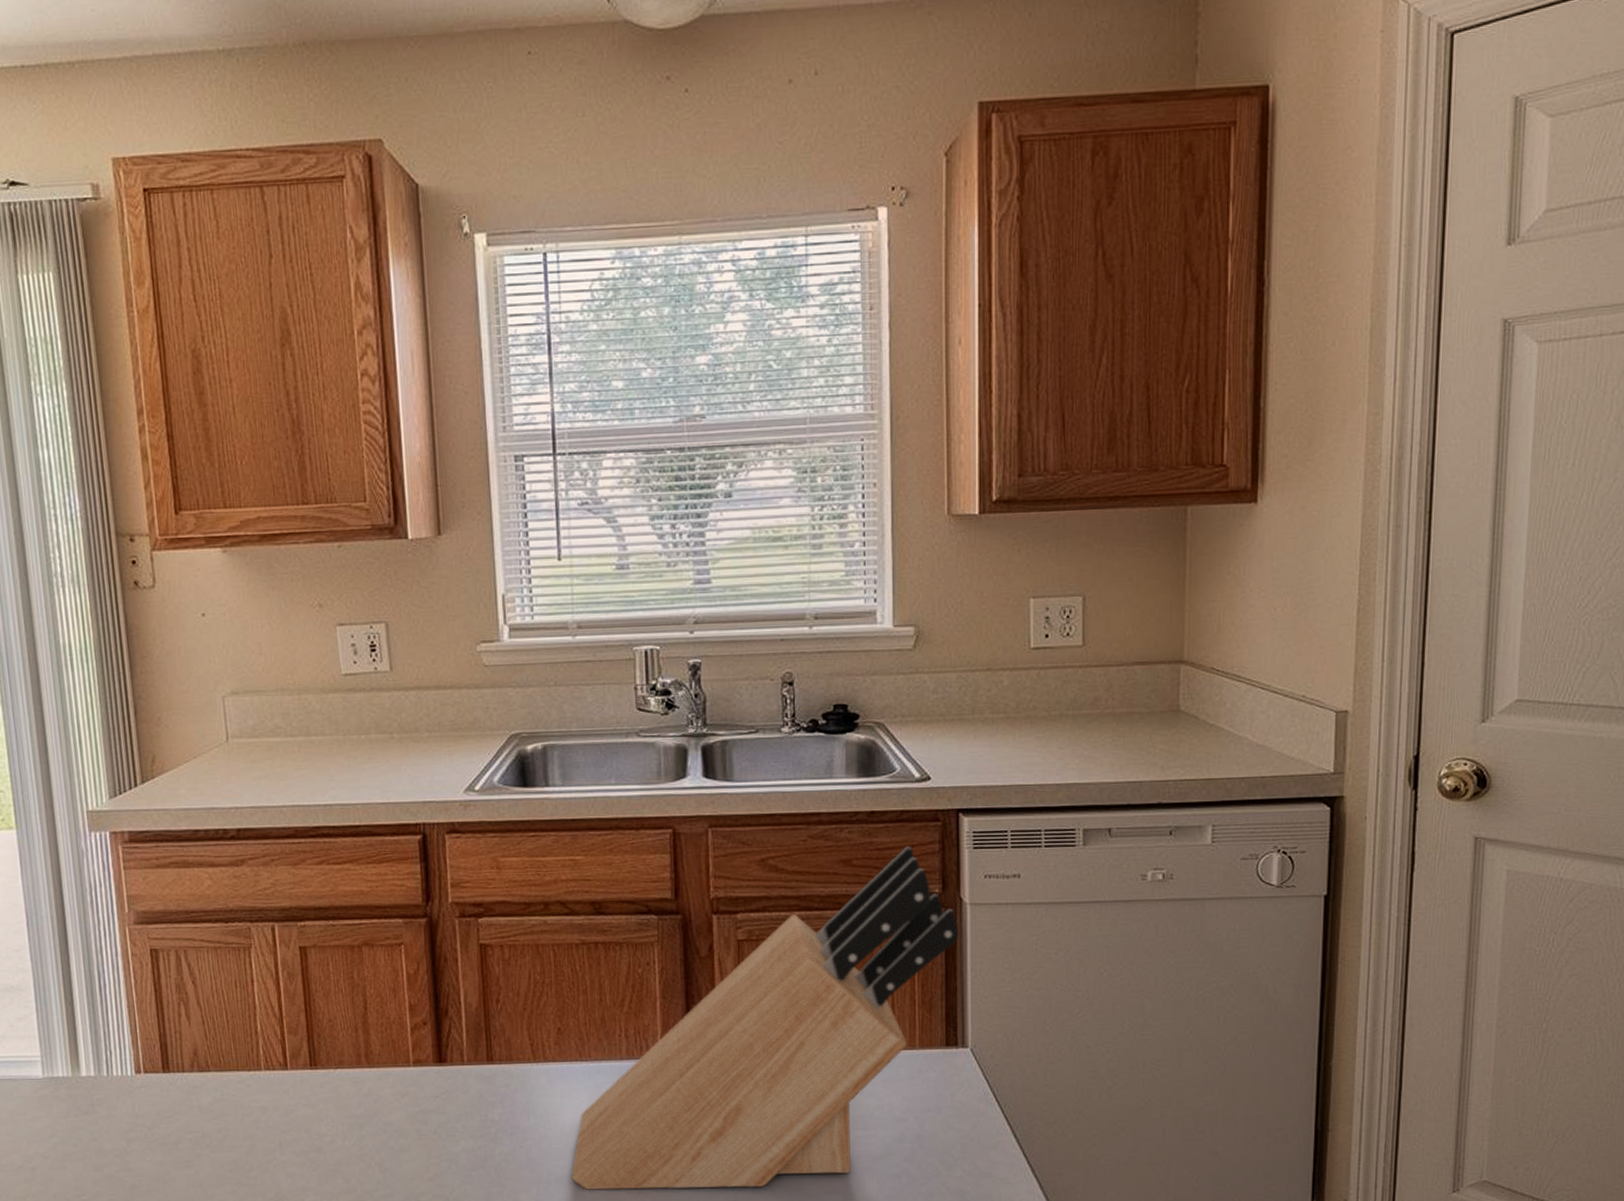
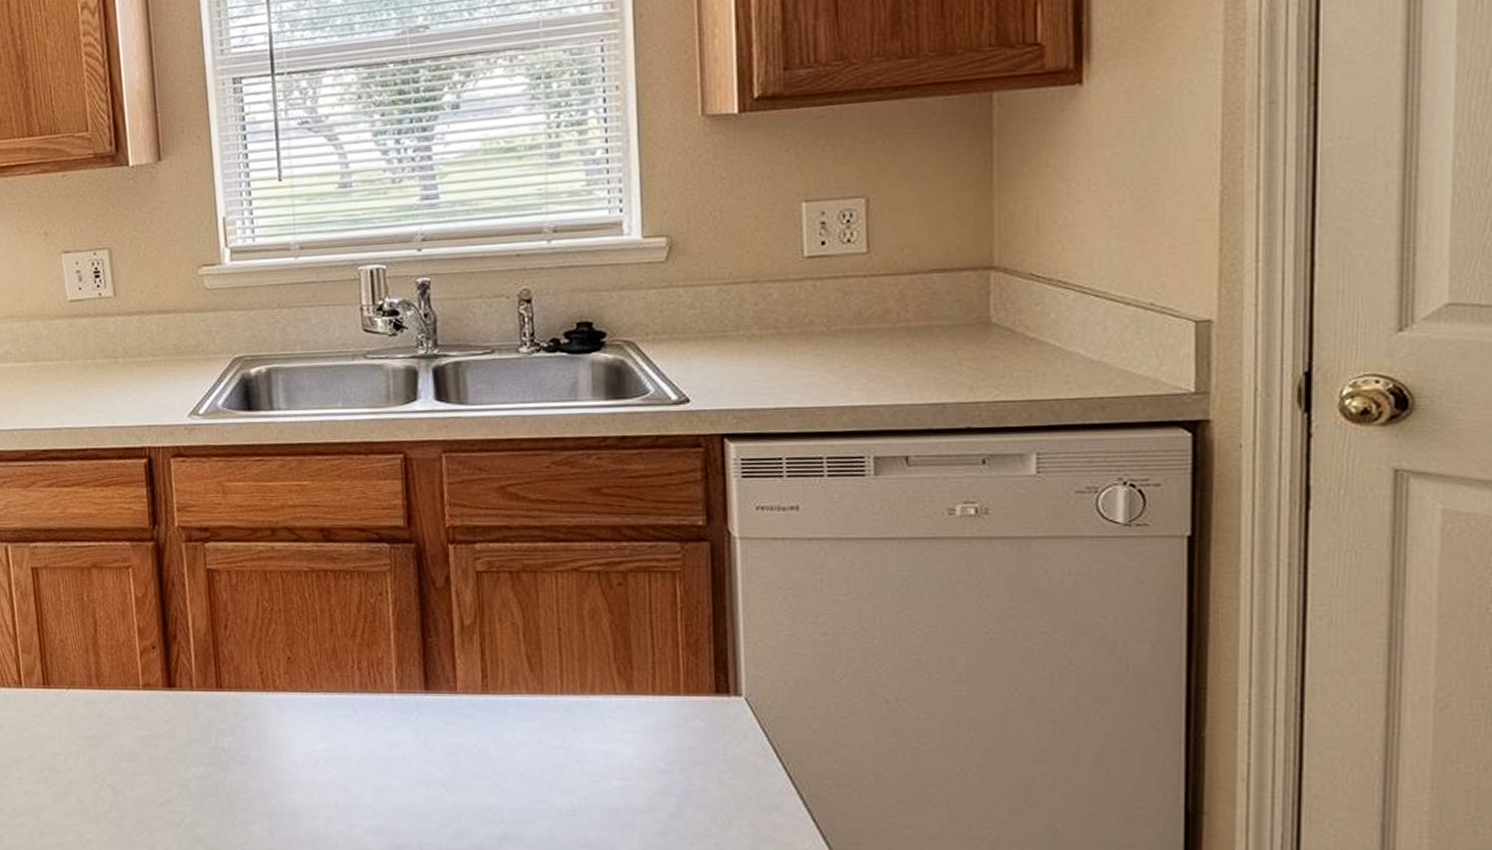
knife block: present [571,846,959,1191] -> none [304,474,728,836]

